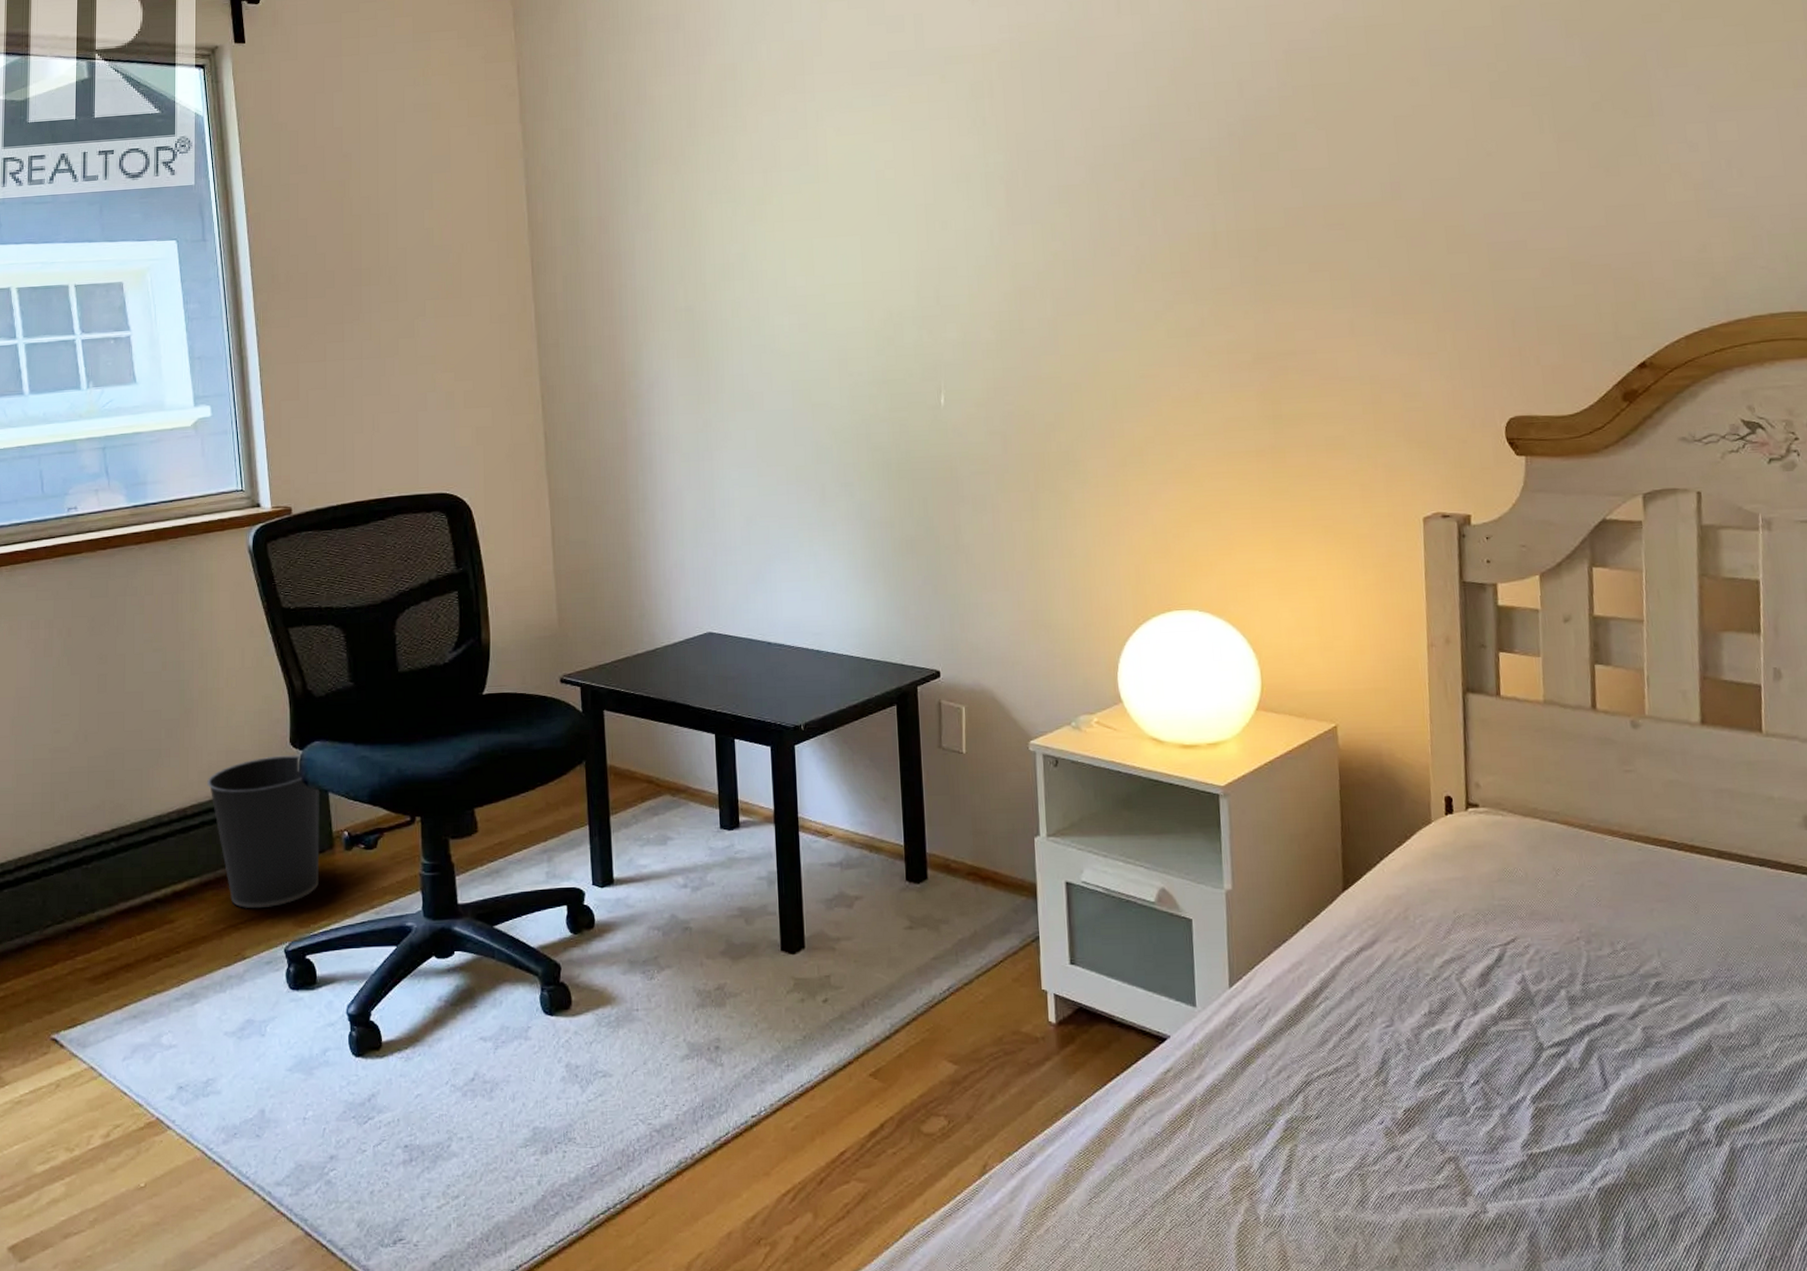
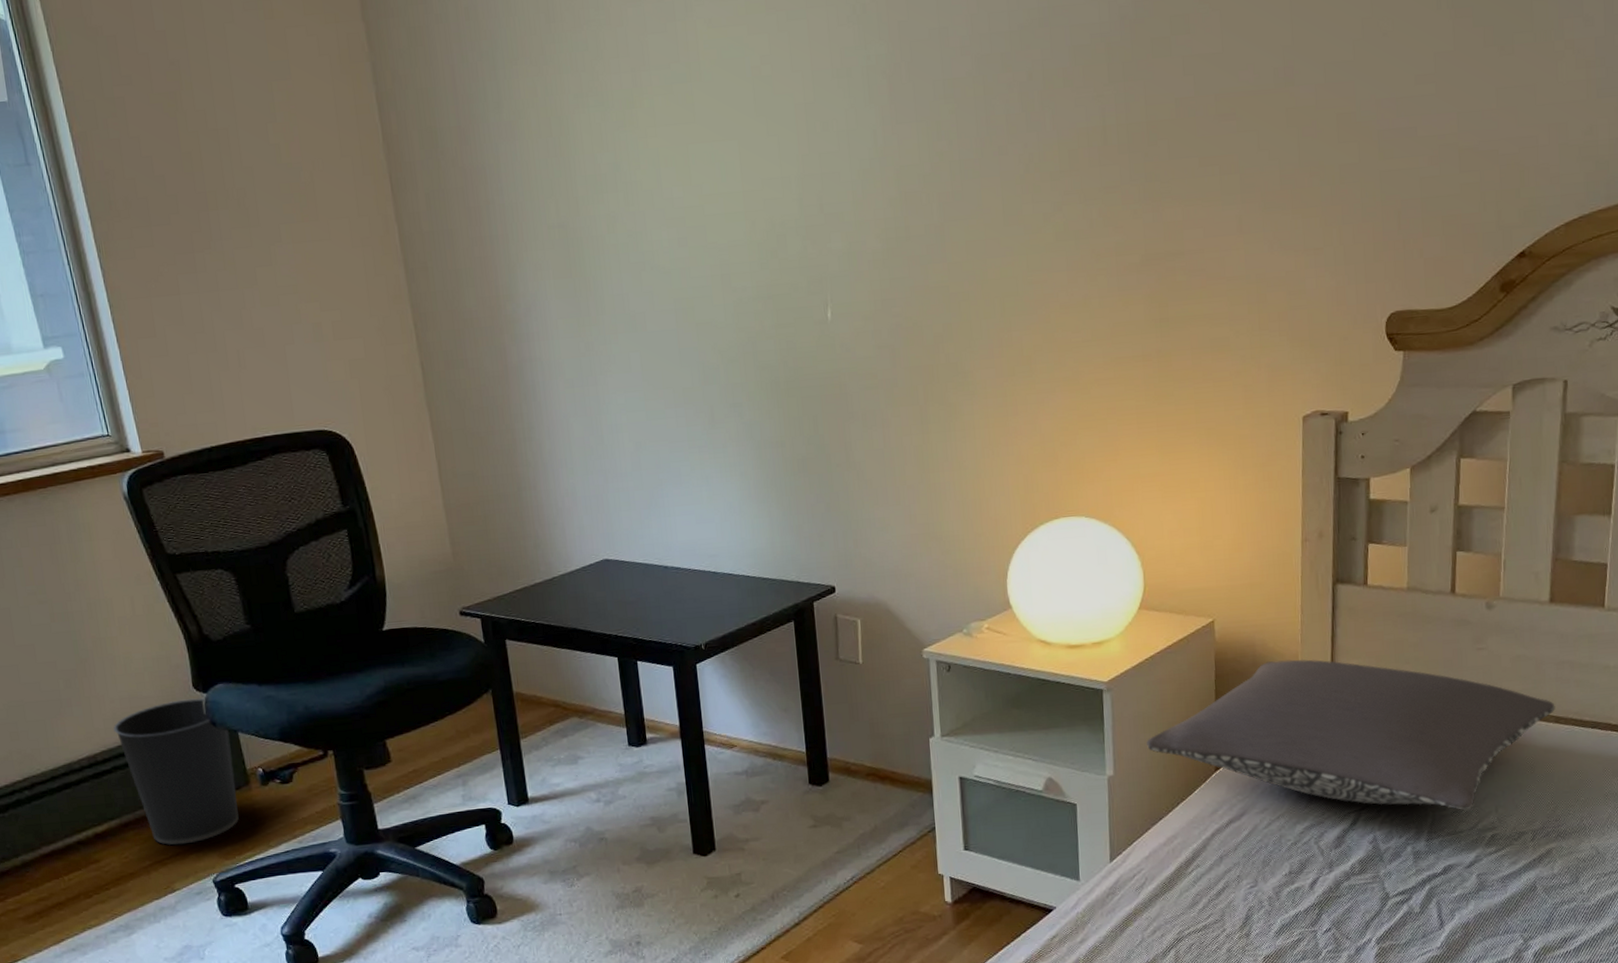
pillow: none [1267,772,1717,953] -> present [1147,659,1555,811]

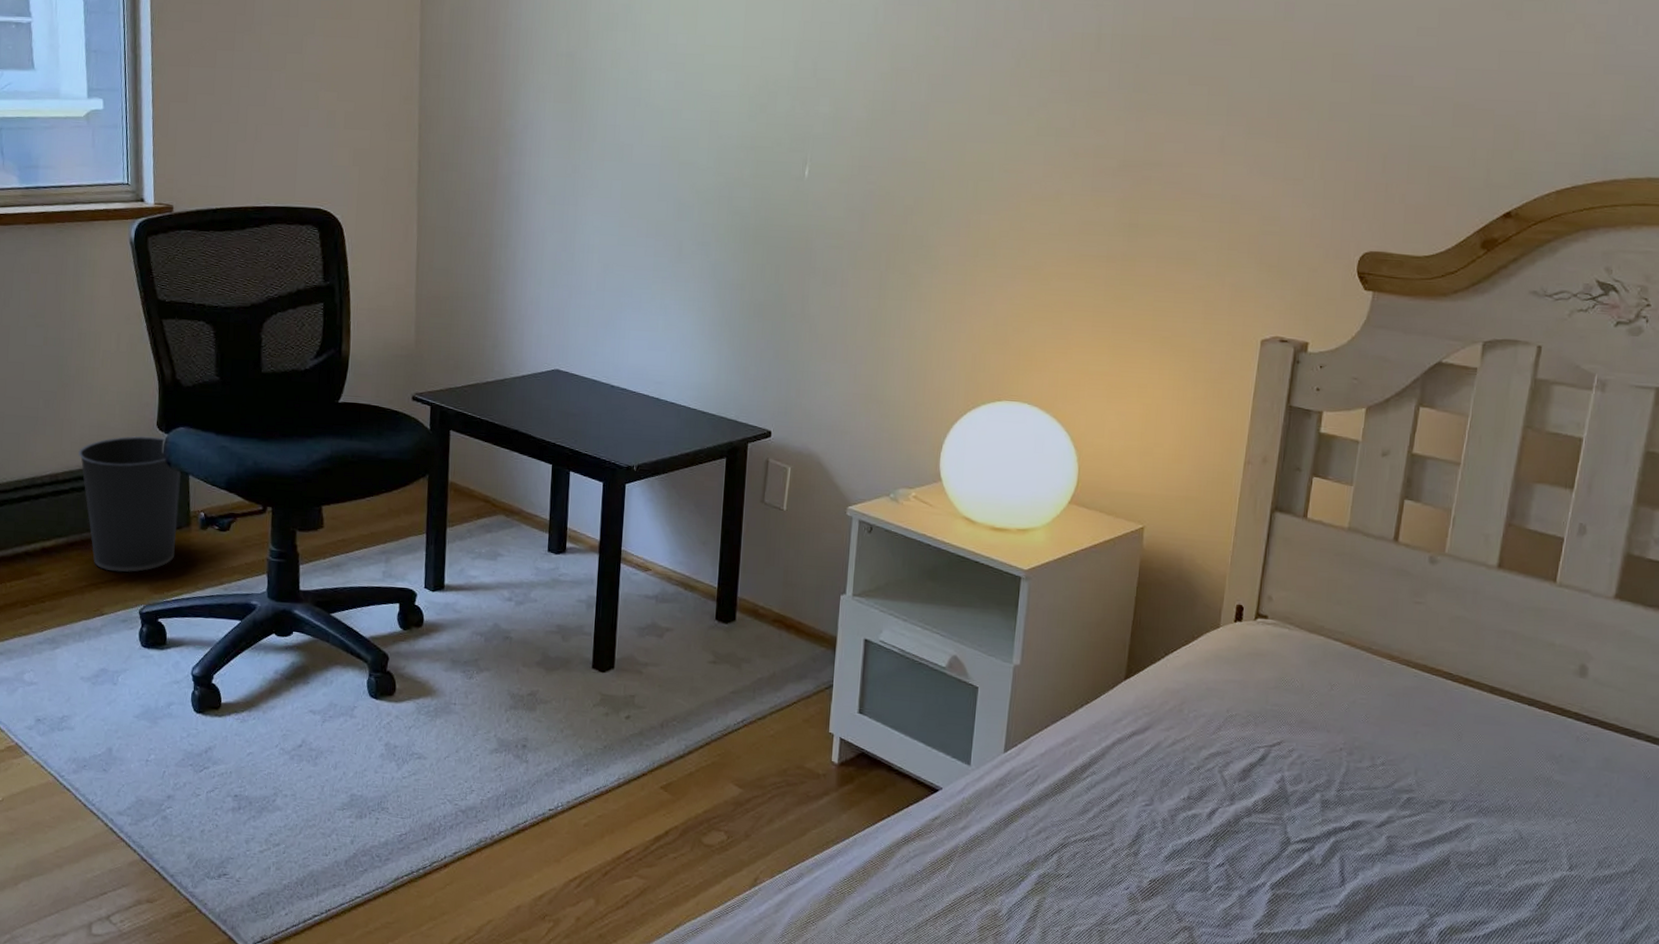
pillow: present [1147,659,1555,811] -> none [1058,578,1492,768]

